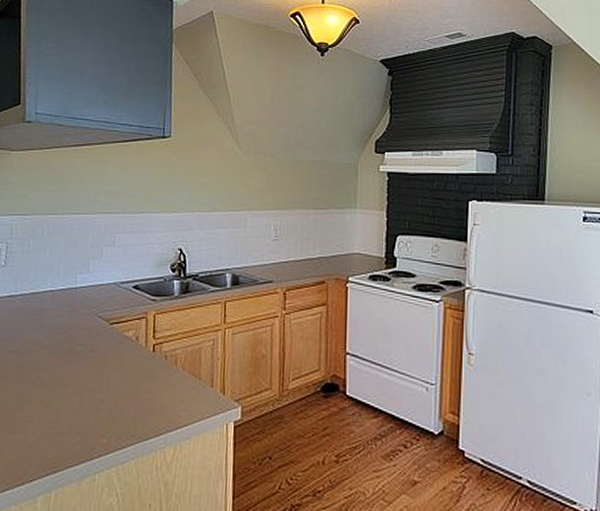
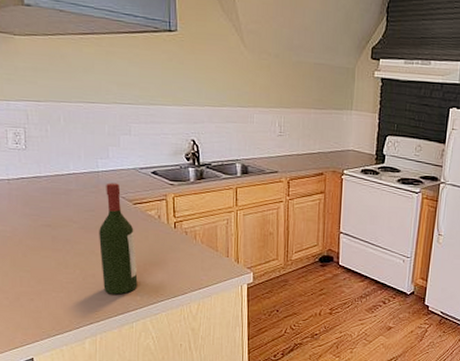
wine bottle: none [66,300,108,437] -> present [99,183,138,295]

